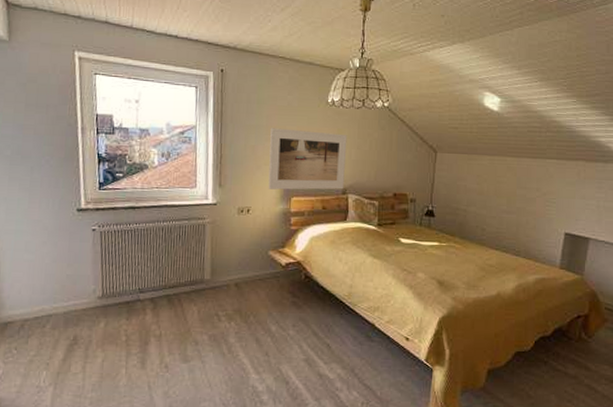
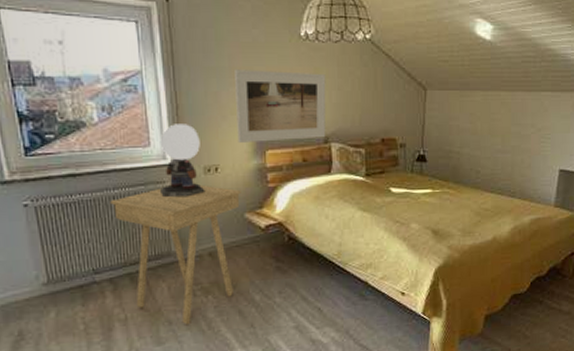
side table: none [159,223,267,347] -> present [110,184,241,325]
table lamp: none [199,170,238,233] -> present [159,124,205,198]

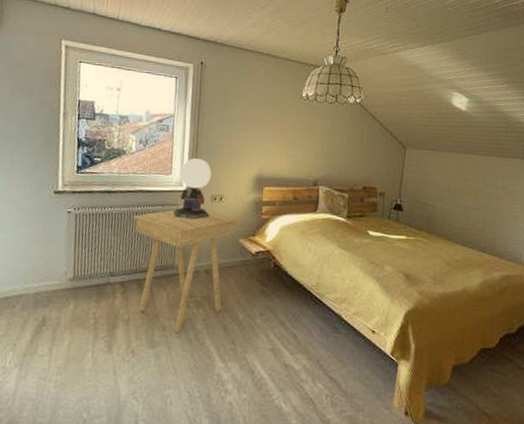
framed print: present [235,69,326,143] -> none [241,119,320,181]

